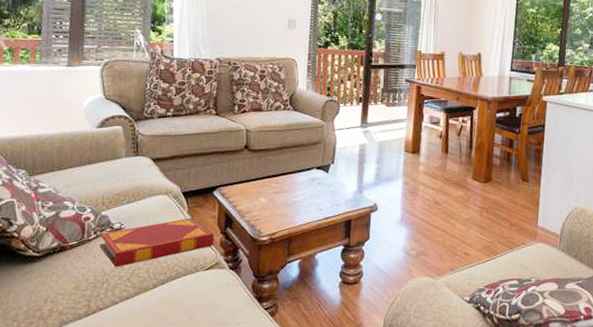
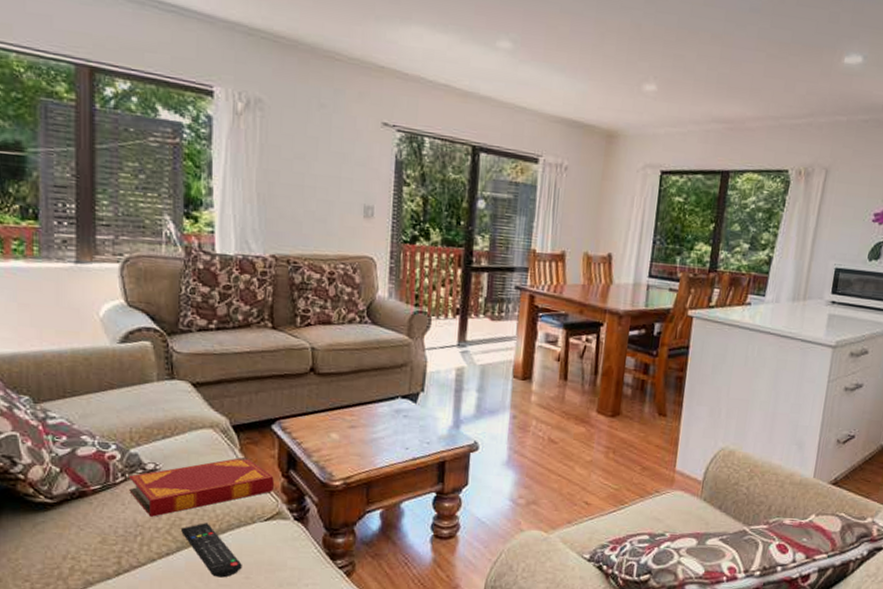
remote control: none [139,272,187,318] -> present [181,523,242,578]

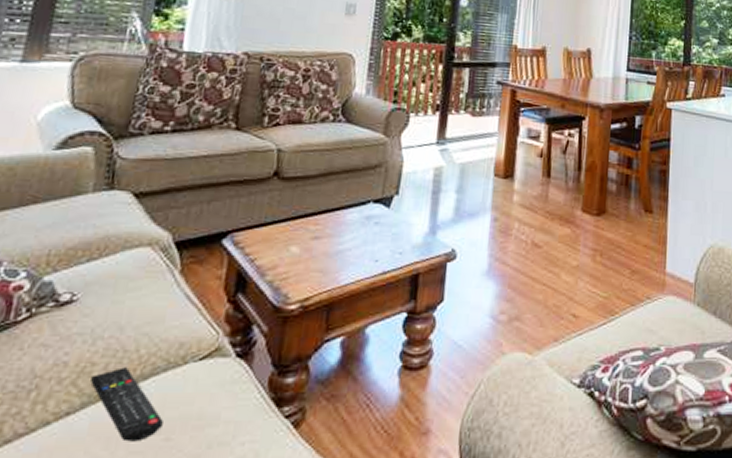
hardback book: present [129,456,274,517] -> none [32,279,218,363]

